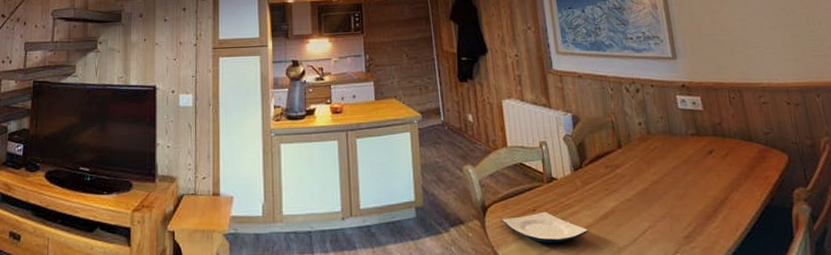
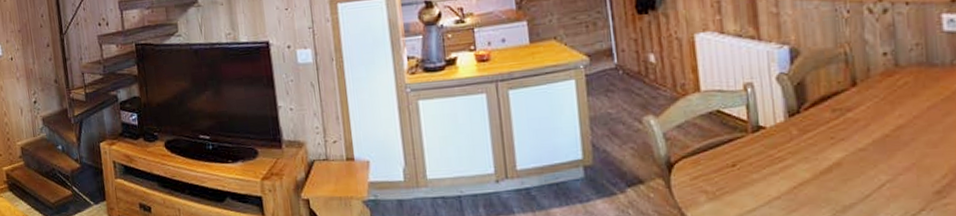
plate: present [501,211,588,242] -> none [691,166,804,202]

